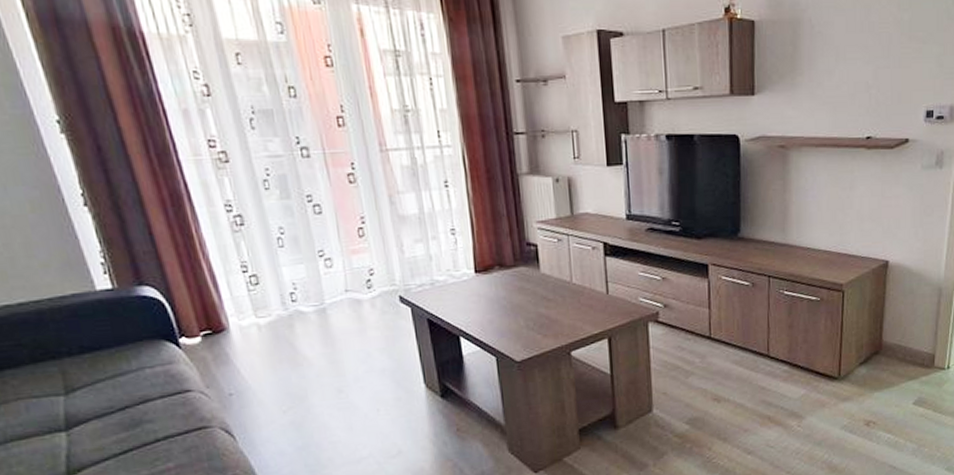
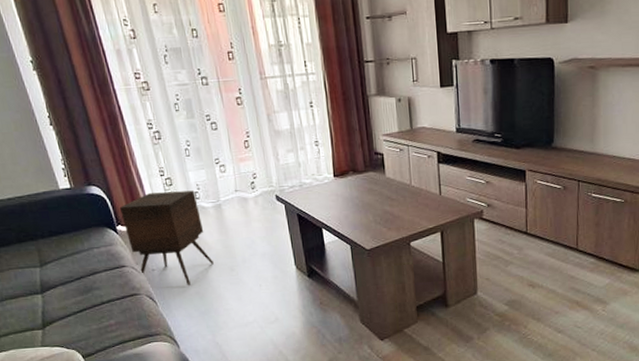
side table: none [183,291,315,414] -> present [119,190,214,286]

